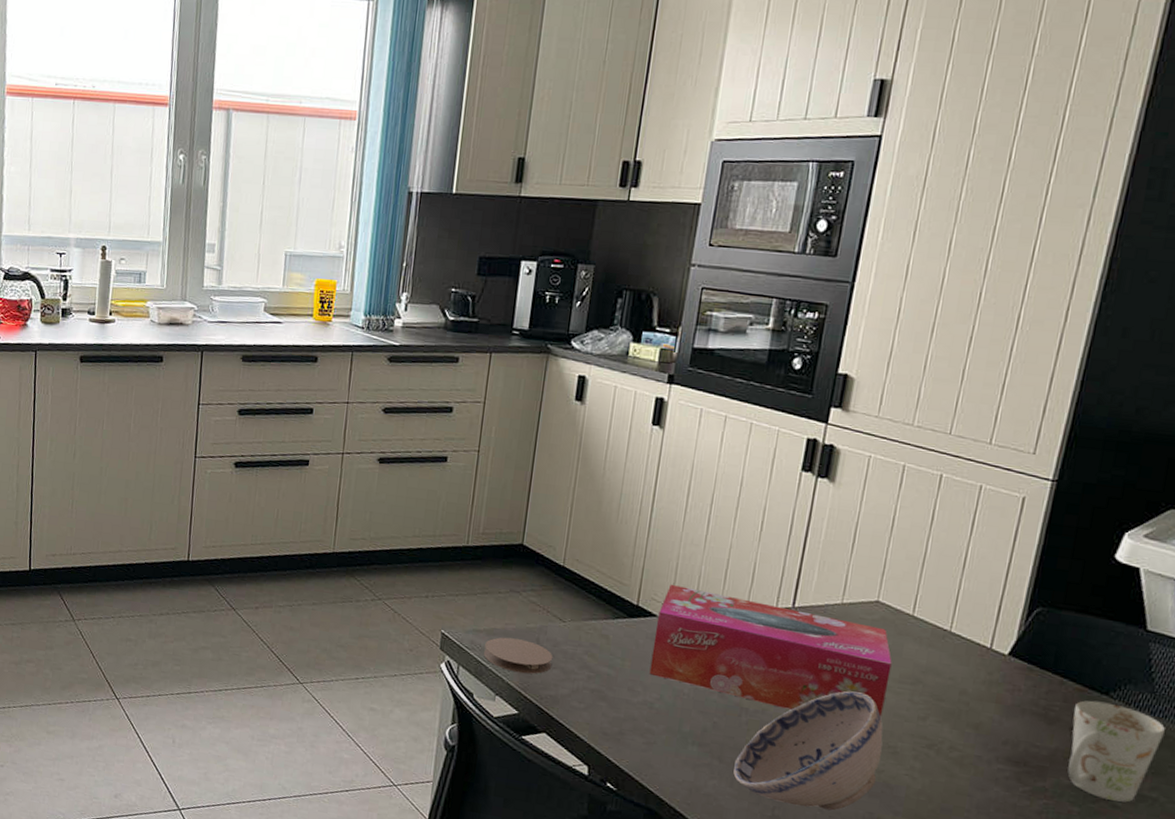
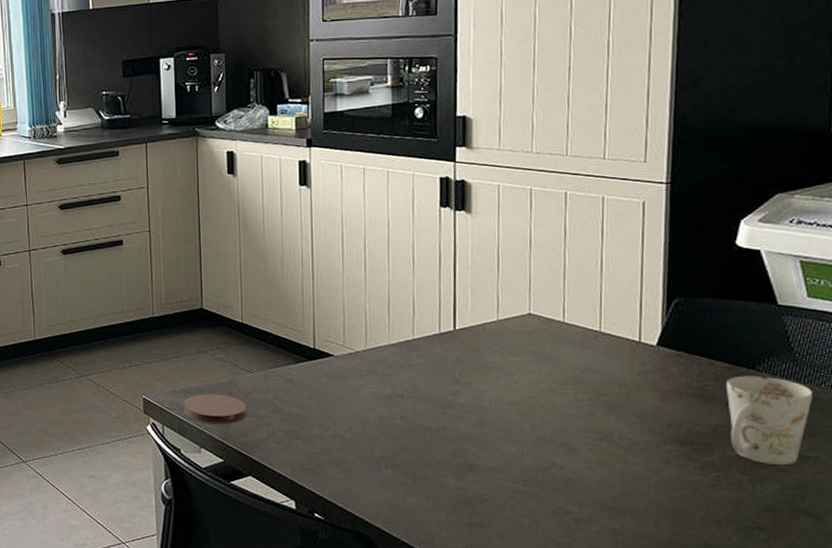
tissue box: present [649,584,892,717] -> none [334,325,553,423]
bowl: present [733,690,883,811] -> none [427,398,559,511]

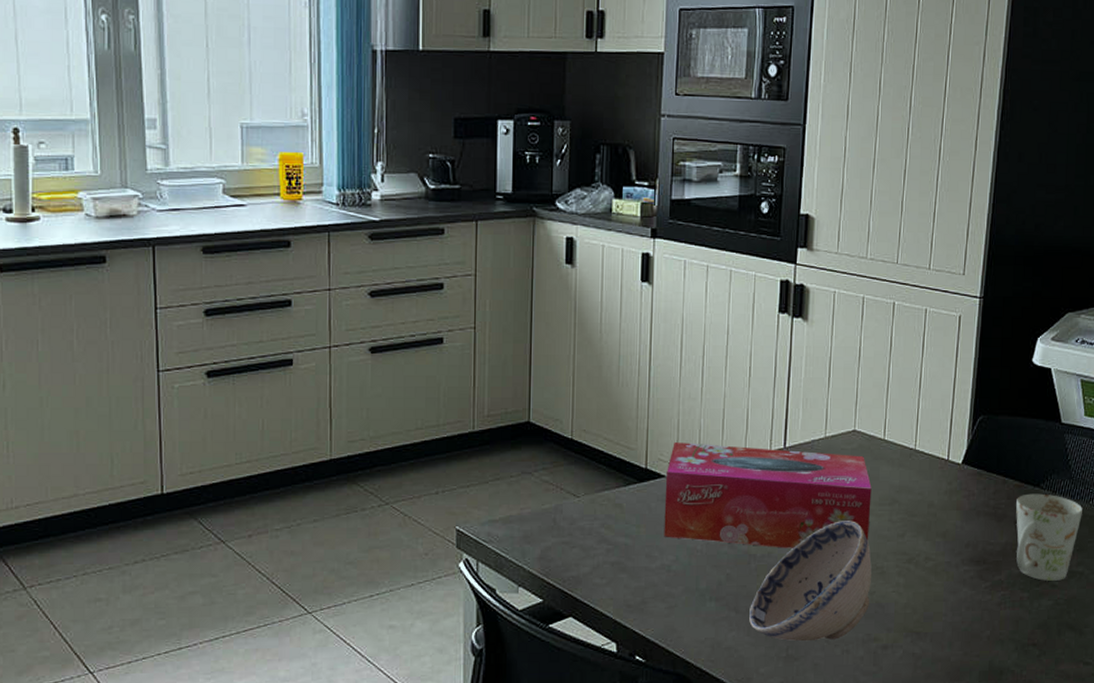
coaster: present [183,394,247,425] -> none [501,523,571,559]
tissue box: none [334,325,553,423] -> present [664,441,872,548]
bowl: none [427,398,559,511] -> present [749,521,872,642]

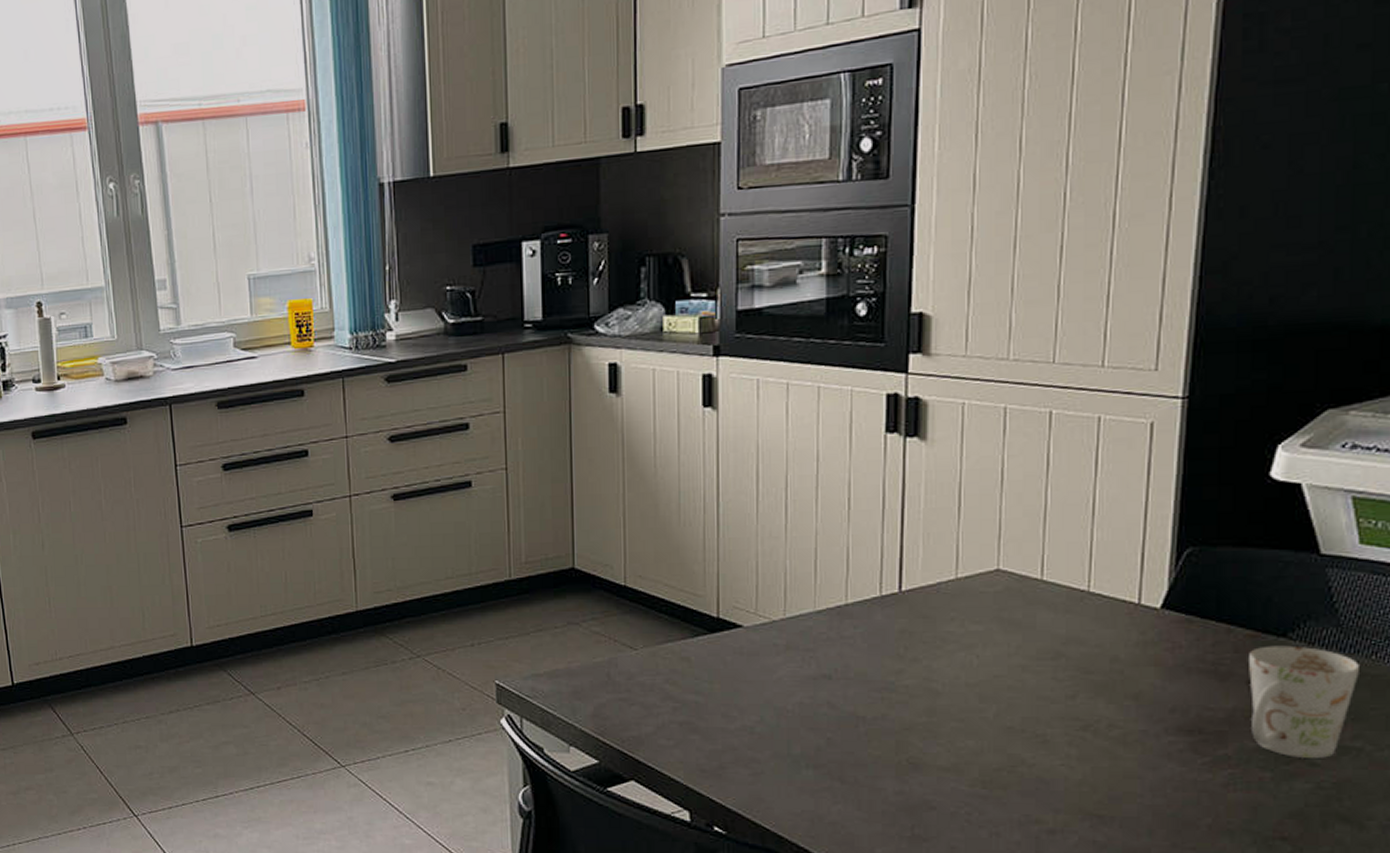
tissue box: present [664,441,872,548] -> none [743,586,1026,710]
bowl: present [749,521,872,642] -> none [859,678,1029,820]

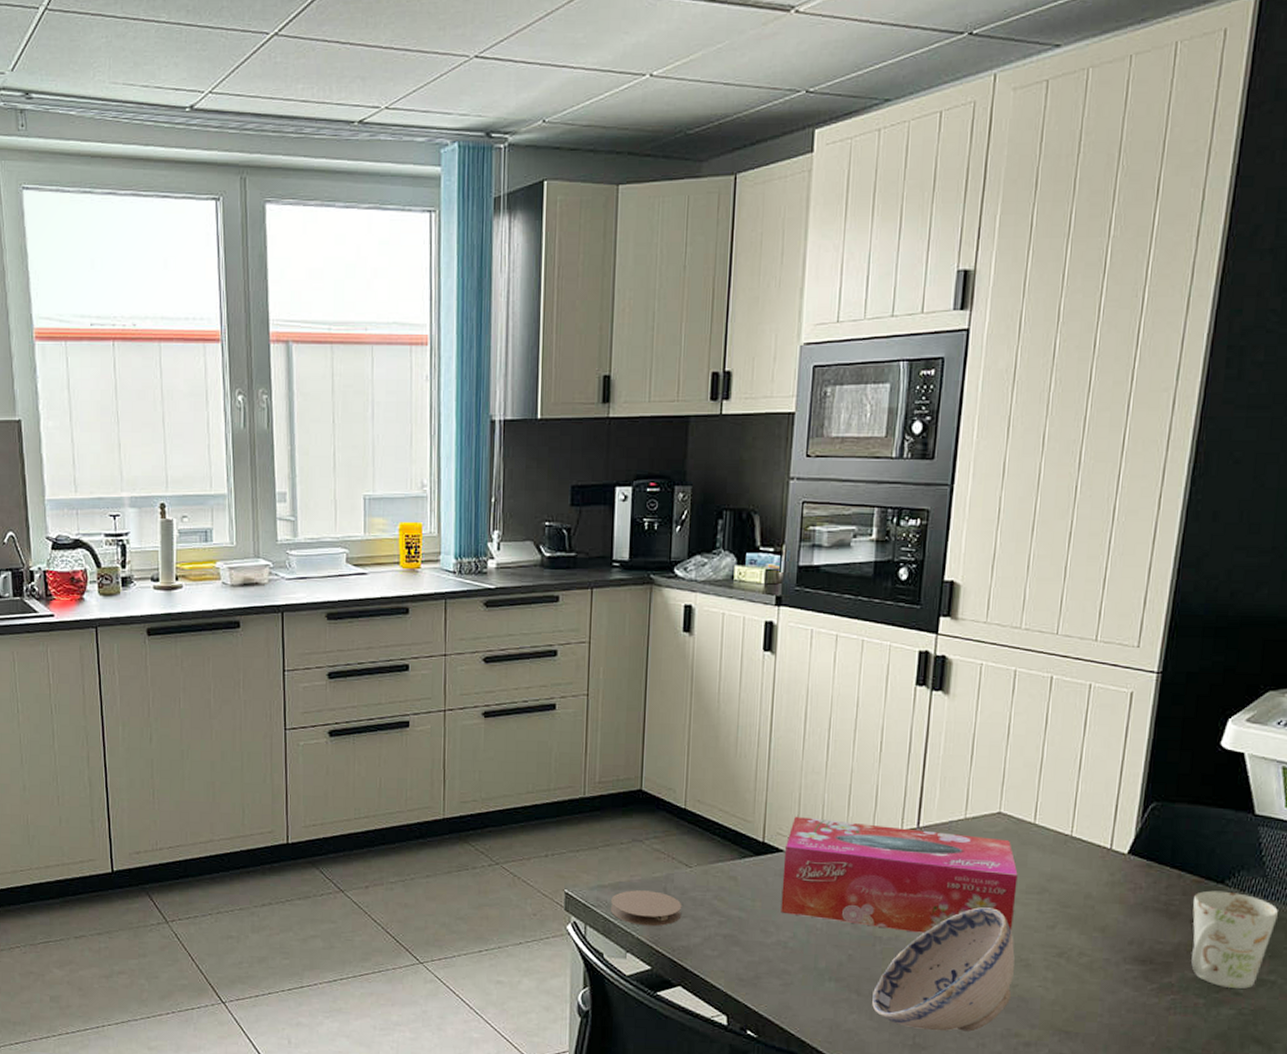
coaster: none [547,678,630,716] -> present [610,890,682,927]
tissue box: none [743,586,1026,710] -> present [781,816,1018,933]
bowl: none [859,678,1029,820] -> present [872,907,1015,1032]

